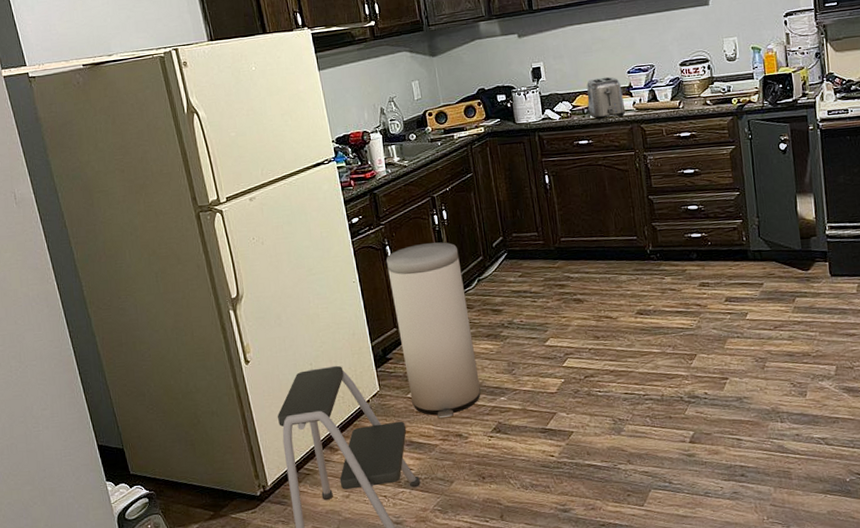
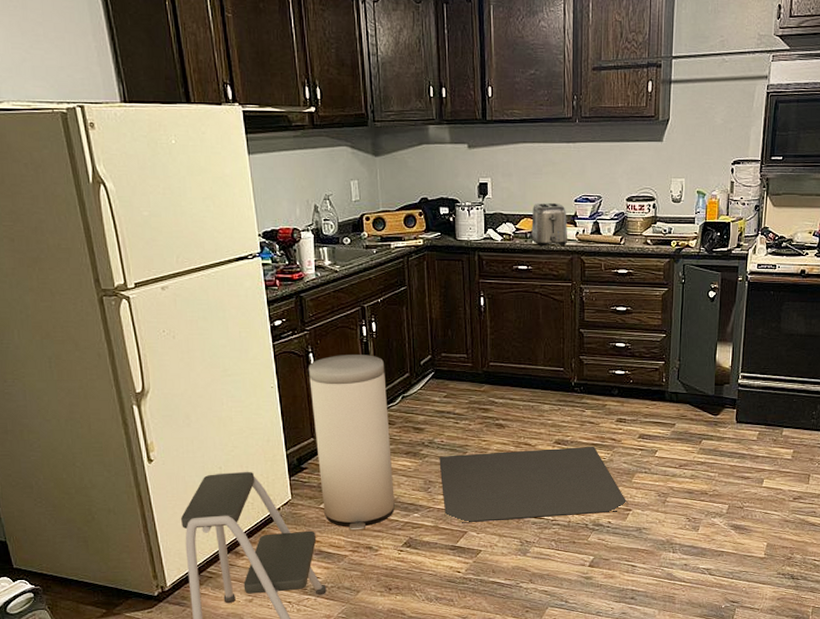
door mat: none [520,314,724,404] -> present [439,447,629,523]

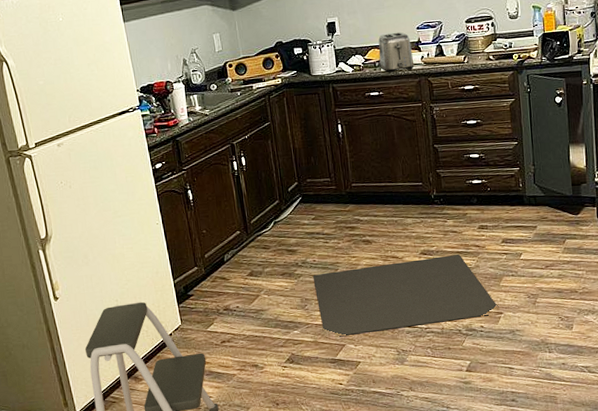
pedal bin: present [308,355,395,532] -> none [188,186,276,352]

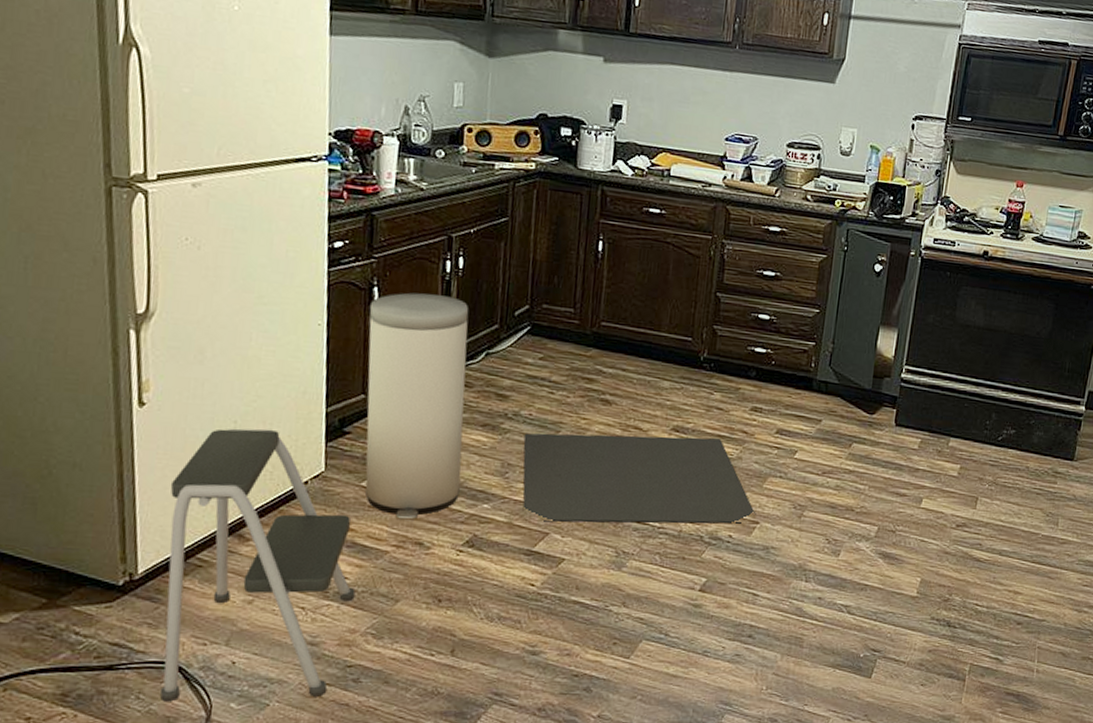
pedal bin: none [188,186,276,352] -> present [365,292,469,521]
toaster: present [378,32,414,74] -> none [669,136,715,192]

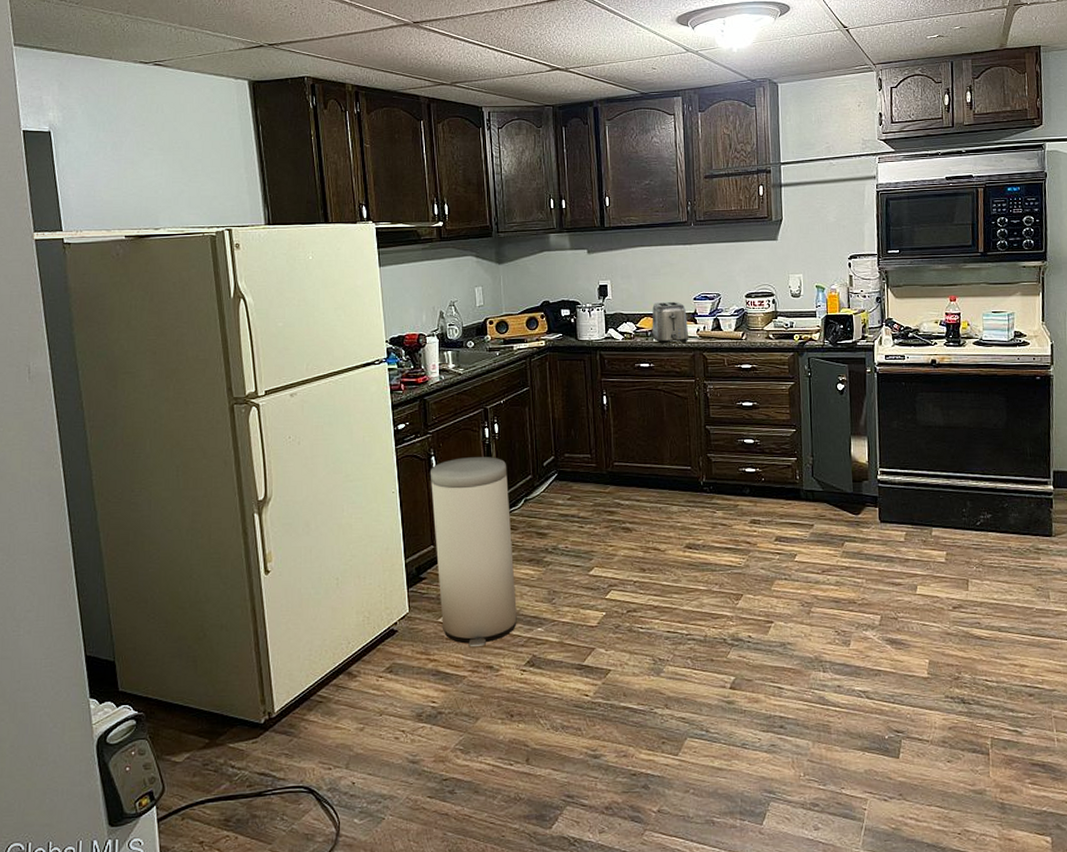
step stool: present [160,428,356,702] -> none [293,582,443,821]
door mat: present [523,433,756,524] -> none [563,551,769,639]
toaster: none [669,136,715,192] -> present [652,301,689,345]

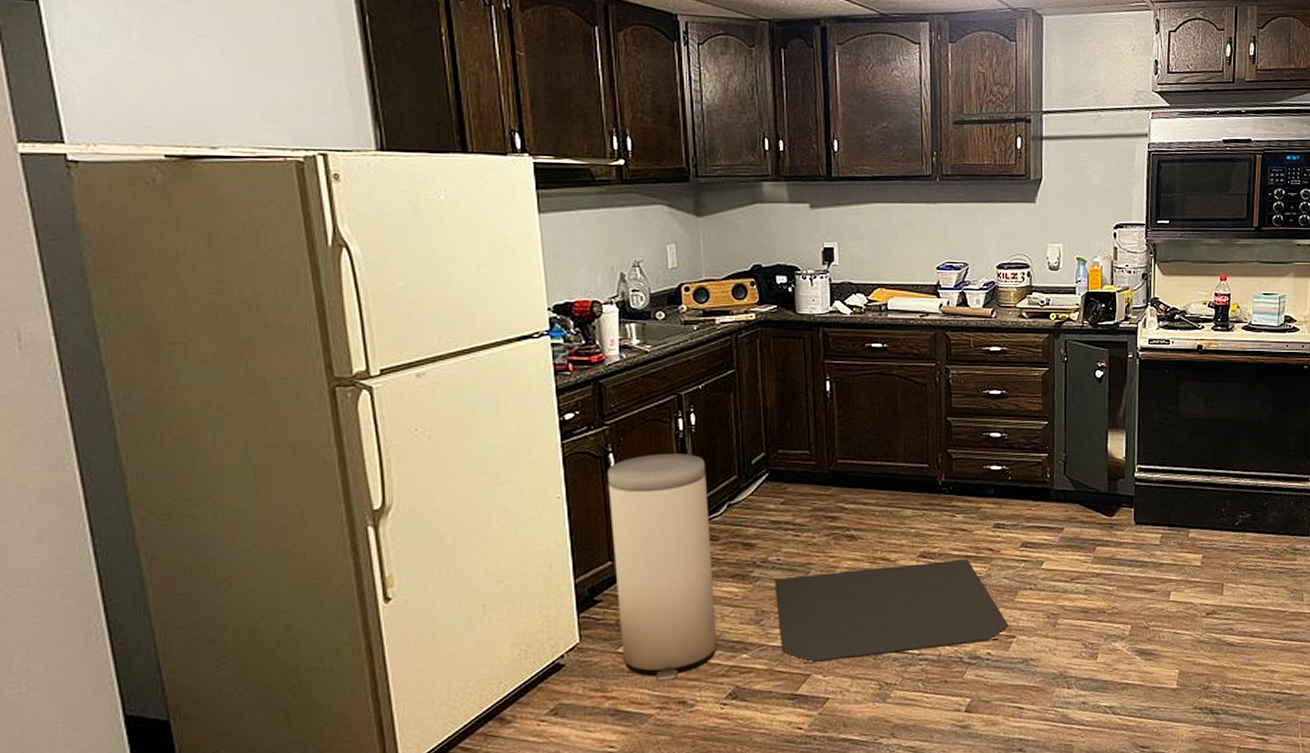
door mat: none [563,551,769,639] -> present [774,559,1012,664]
toaster: present [652,301,689,345] -> none [886,270,930,322]

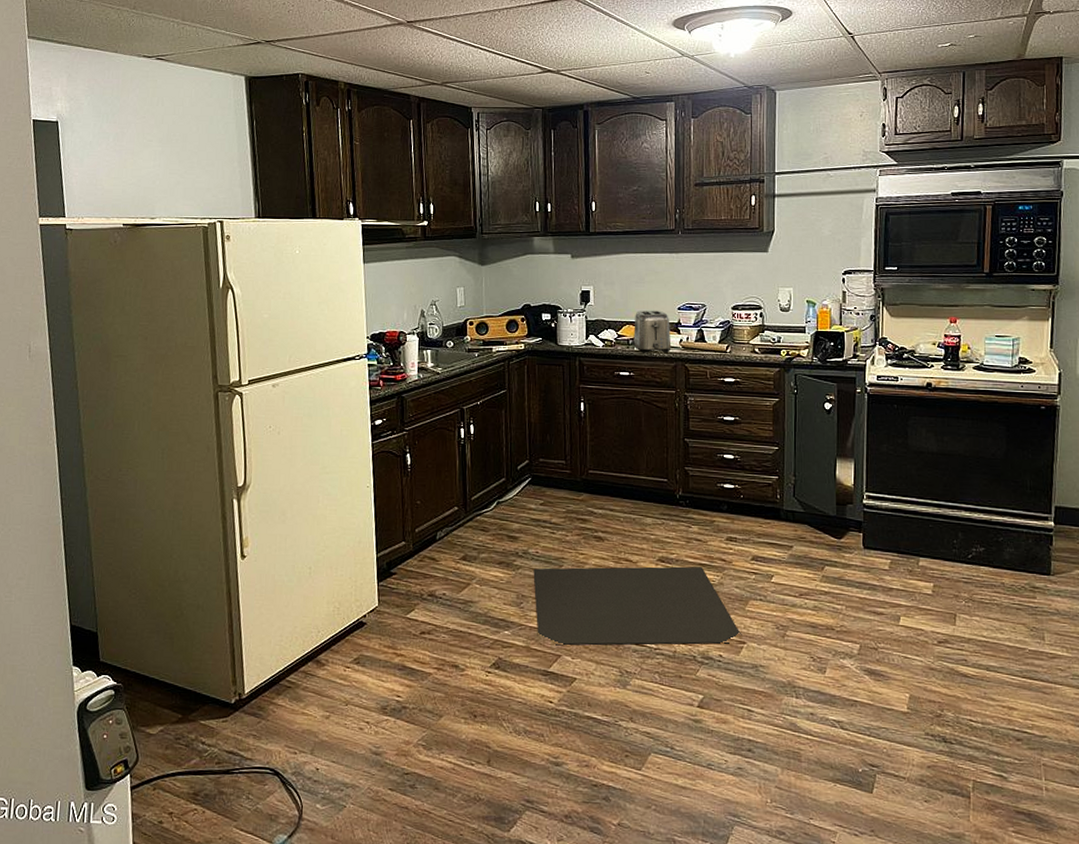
pedal bin: present [606,453,717,682] -> none [404,456,485,647]
toaster: none [886,270,930,322] -> present [633,310,672,354]

